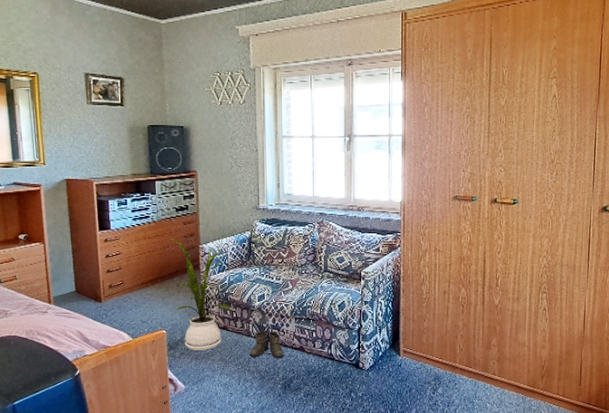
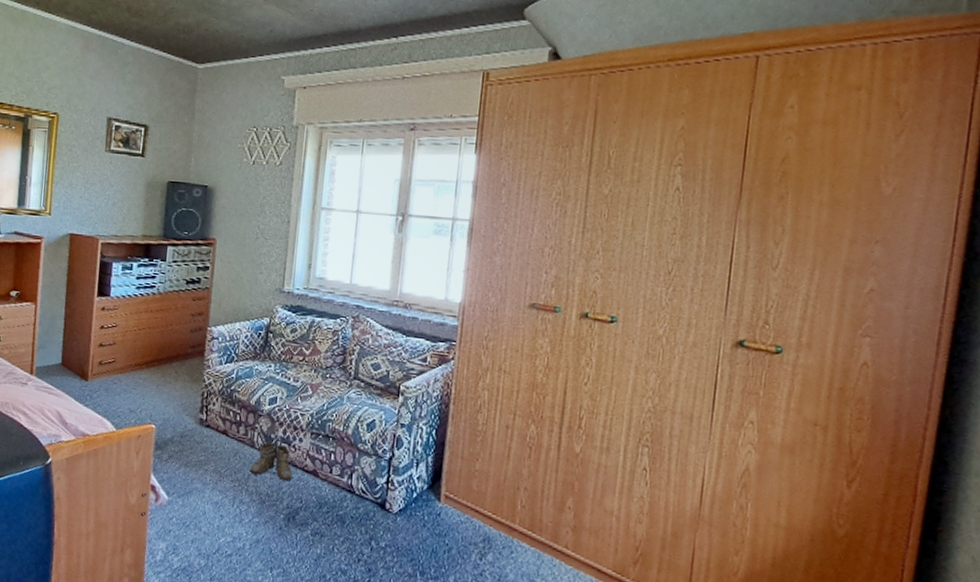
house plant: present [169,239,232,350] -> none [169,315,236,457]

